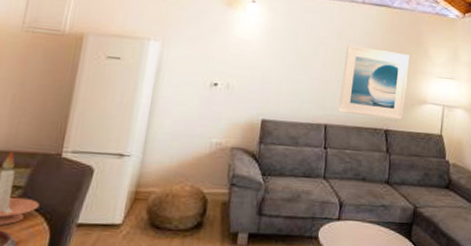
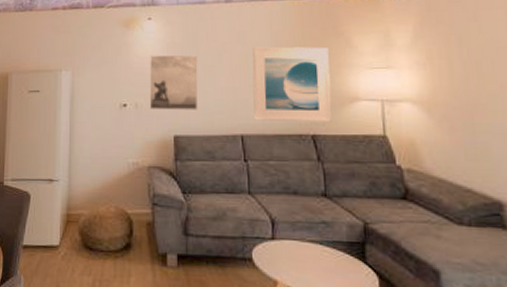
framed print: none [241,38,296,97] -> present [149,55,198,110]

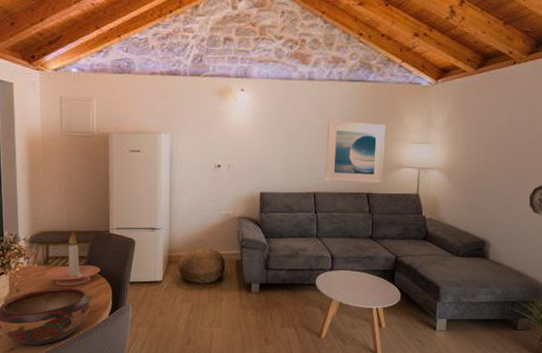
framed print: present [149,55,198,110] -> none [240,123,283,172]

